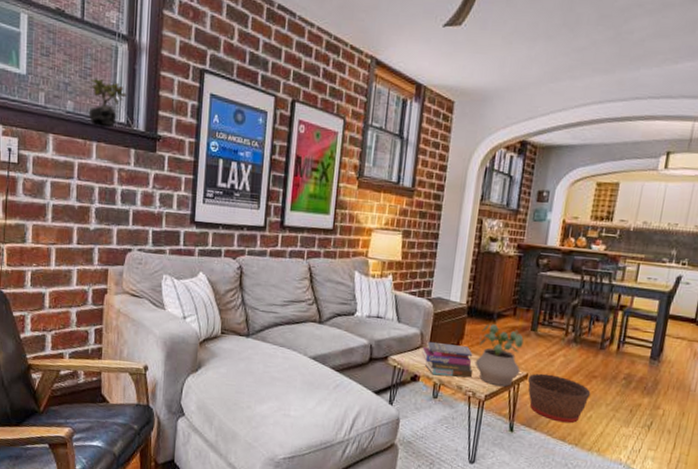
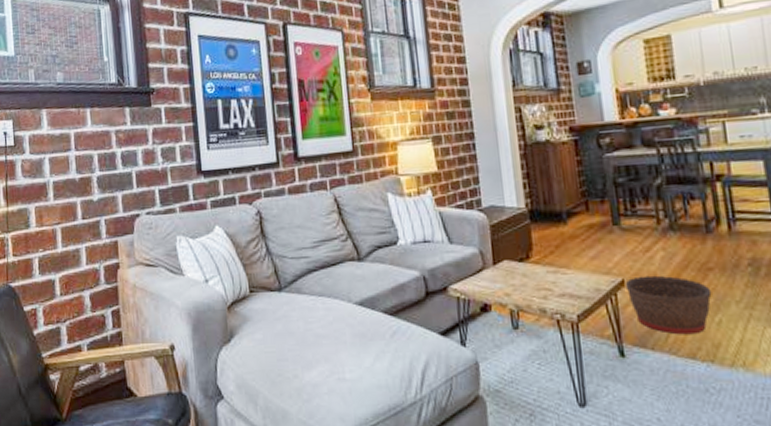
succulent plant: present [88,78,127,128] -> none [77,43,114,93]
books: present [421,341,473,378] -> none [485,258,554,301]
potted plant: present [474,324,524,386] -> none [552,225,614,301]

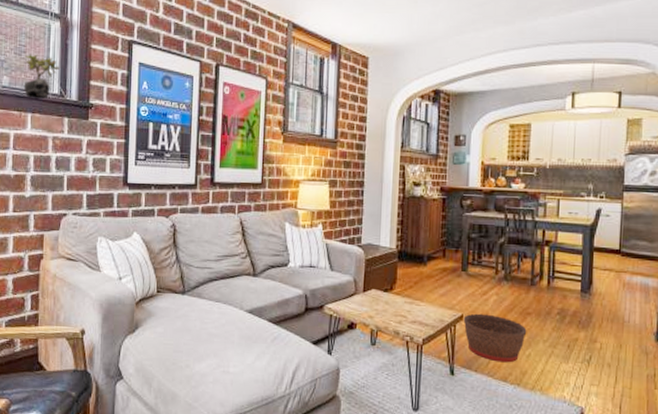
succulent plant: none [77,43,114,93] -> present [23,54,60,100]

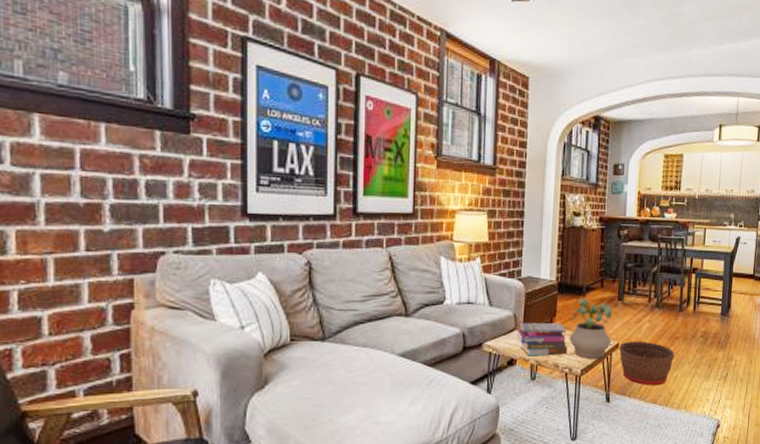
succulent plant: present [23,54,60,100] -> none [91,43,144,106]
books: none [356,287,408,322] -> present [516,322,567,356]
potted plant: none [409,266,455,329] -> present [569,298,612,358]

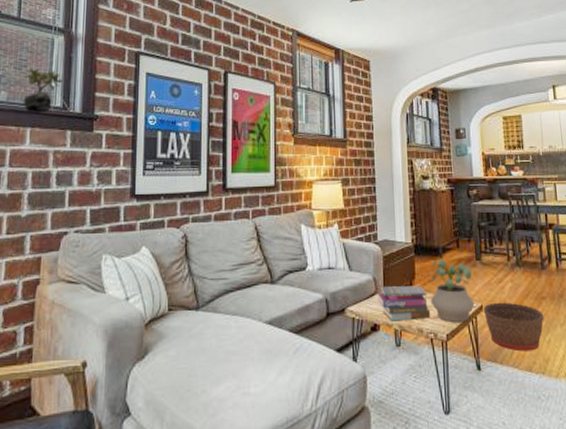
succulent plant: none [91,43,144,106] -> present [23,68,63,113]

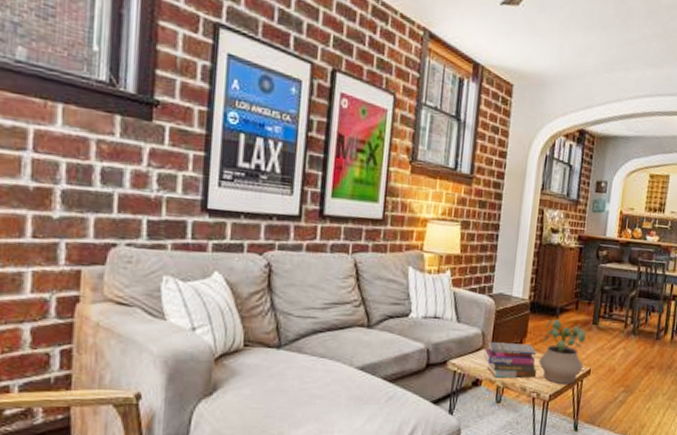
succulent plant: present [23,68,63,113] -> none [50,19,109,87]
basket: present [483,302,544,352] -> none [590,368,649,417]

